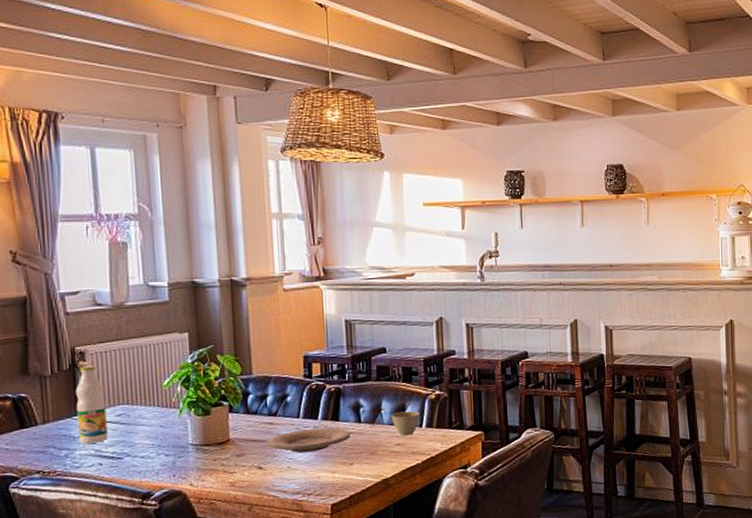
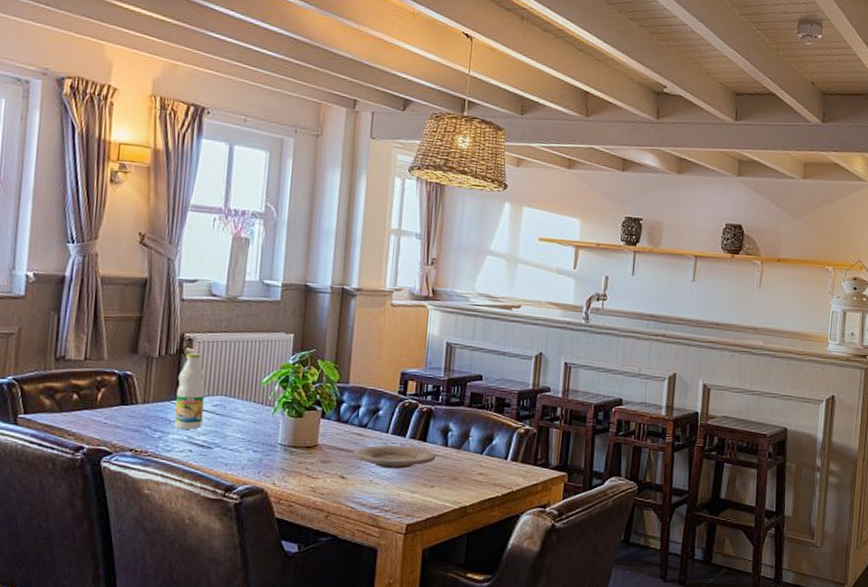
cup: present [391,411,420,436] -> none [478,441,507,467]

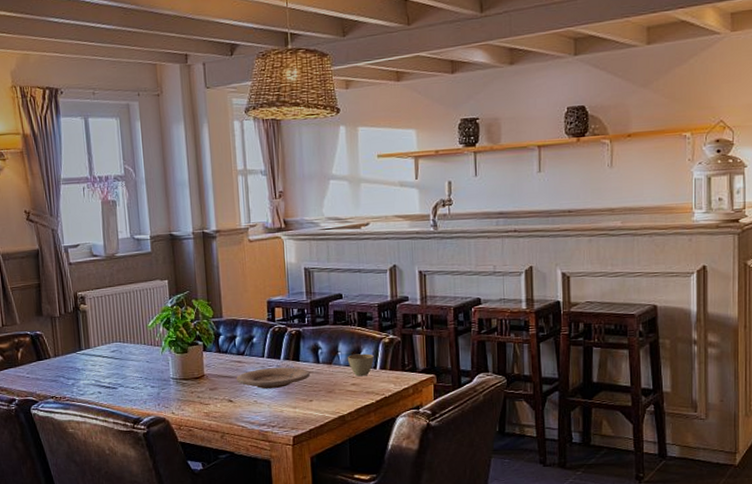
bottle: present [174,353,205,430] -> none [78,309,105,375]
cup: none [478,441,507,467] -> present [347,353,374,377]

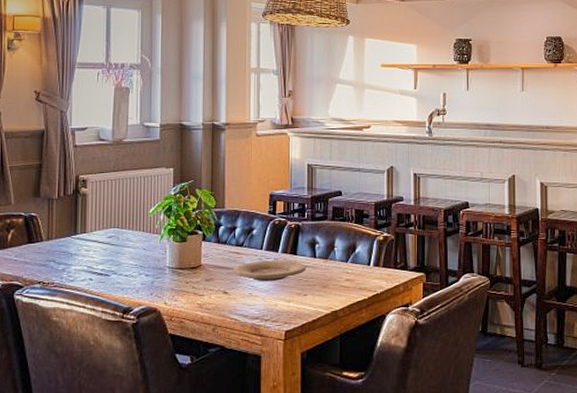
cup: present [347,353,374,377] -> none [343,250,368,273]

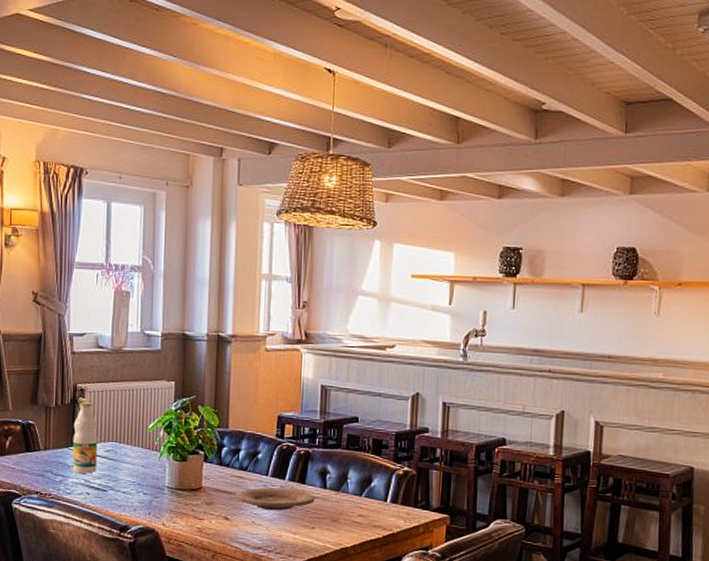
bottle: none [75,192,100,260] -> present [72,402,98,474]

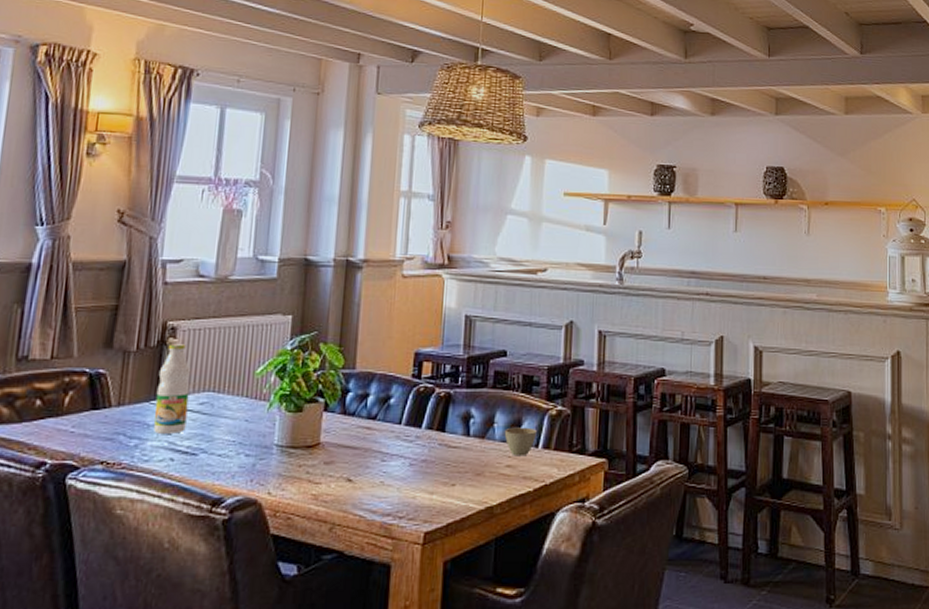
plate: present [235,487,315,511] -> none [360,439,456,467]
cup: none [356,483,386,508] -> present [504,427,537,456]

